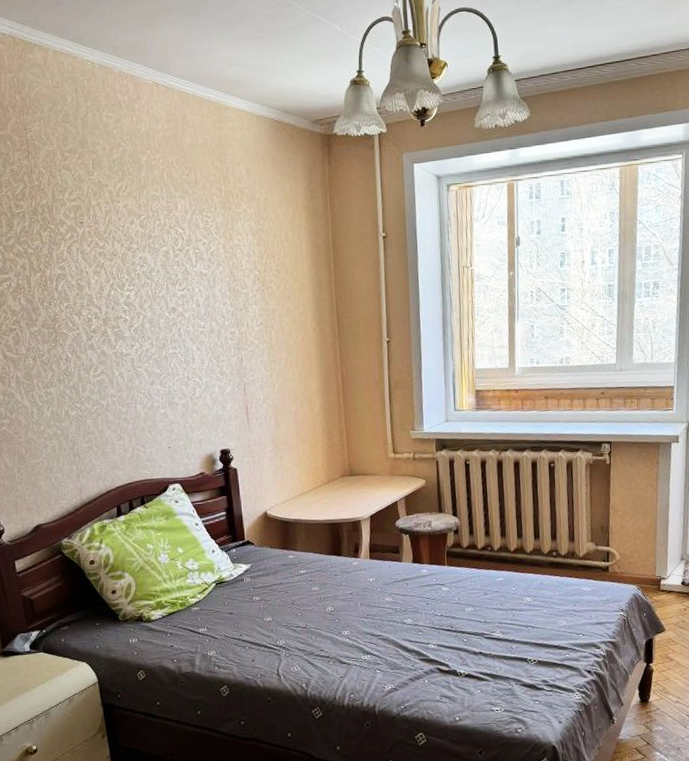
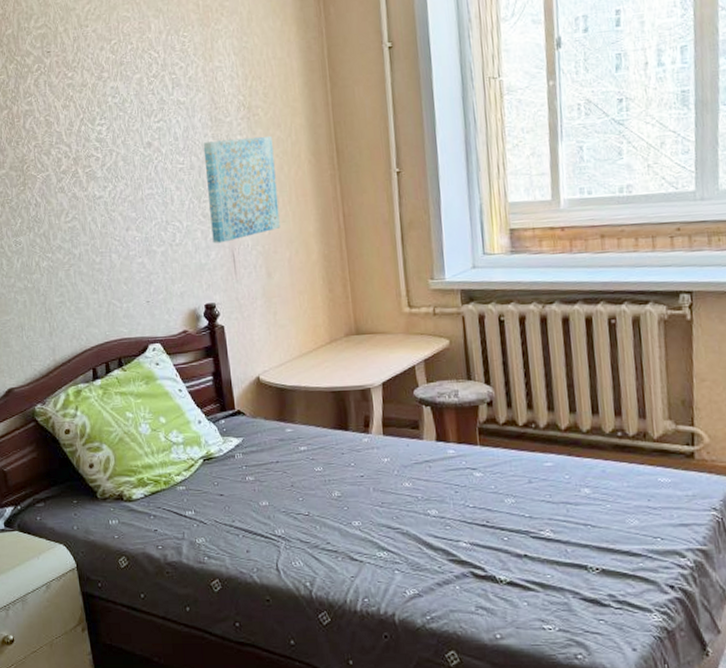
wall art: none [222,306,288,398] -> present [203,135,280,244]

